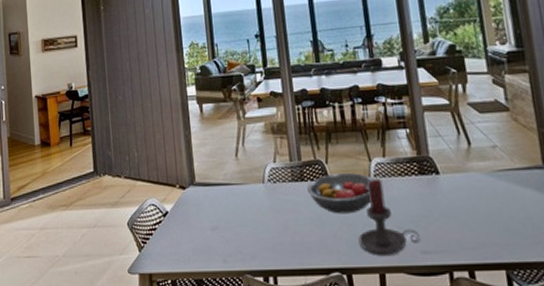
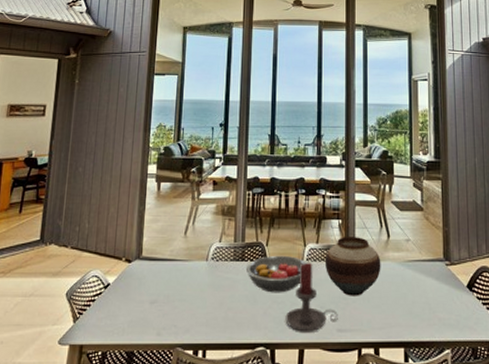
vase: none [395,146,465,214] -> present [324,237,381,296]

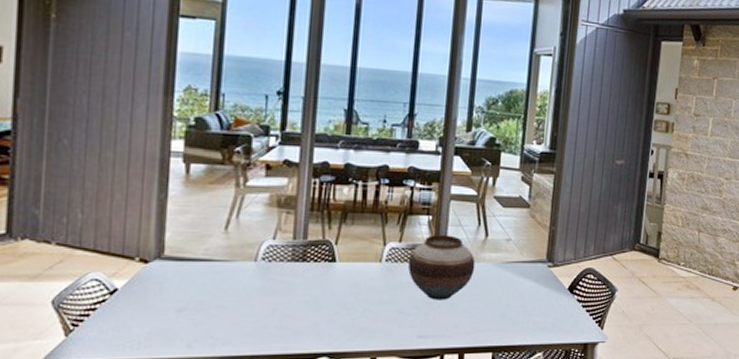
fruit bowl: present [247,255,307,293] -> none [308,255,386,298]
candle holder: present [285,262,338,332] -> none [355,263,420,340]

